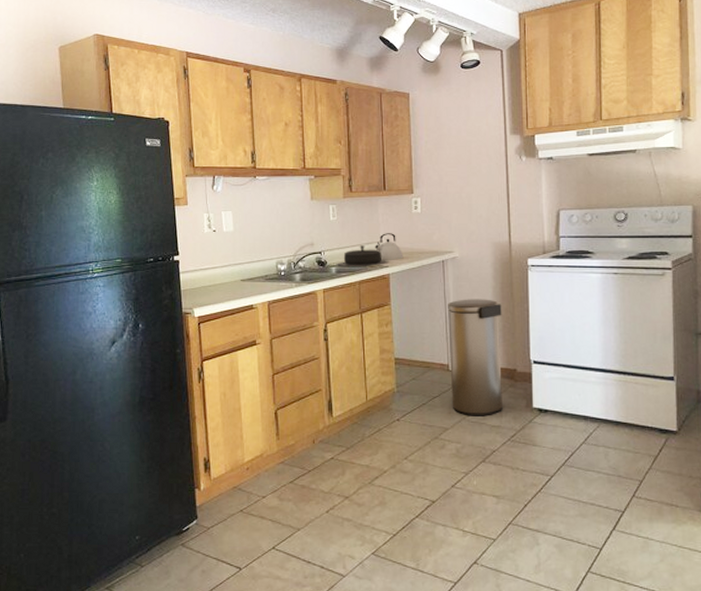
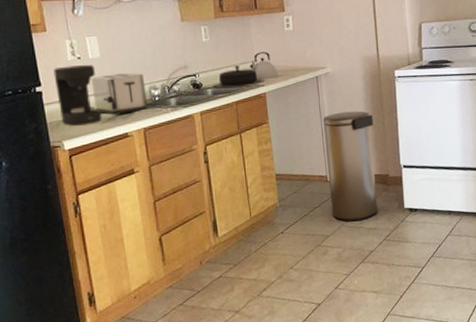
coffee maker: none [191,237,231,294] -> present [53,64,102,126]
toaster: none [224,247,274,287] -> present [91,72,148,116]

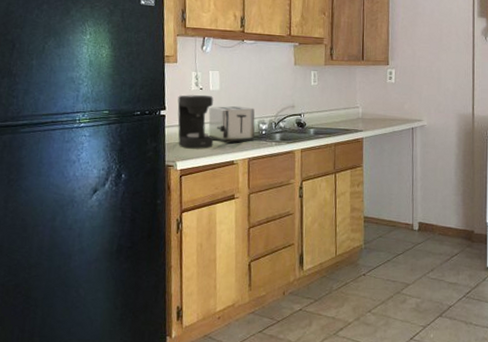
cooking pot: present [212,65,266,88] -> none [315,110,364,130]
kettle: present [250,52,279,79] -> none [351,100,377,125]
pedal bin: present [323,111,378,222] -> none [413,164,463,274]

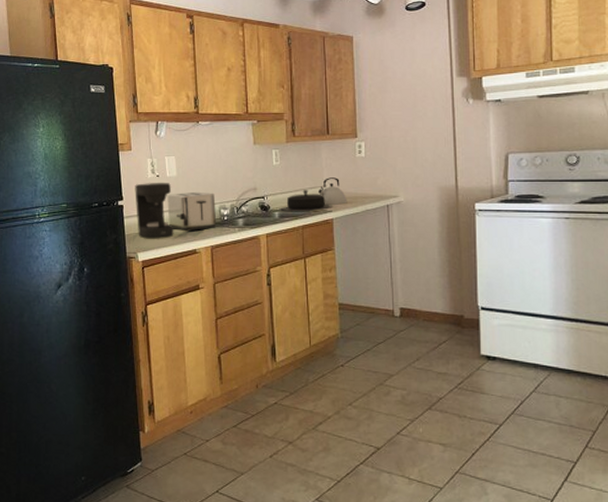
cooking pot: none [315,110,364,130] -> present [280,190,334,211]
kettle: none [351,100,377,125] -> present [318,177,348,205]

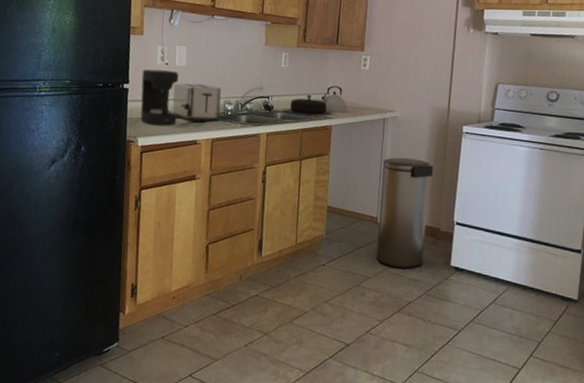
pedal bin: none [393,244,449,363] -> present [375,157,434,270]

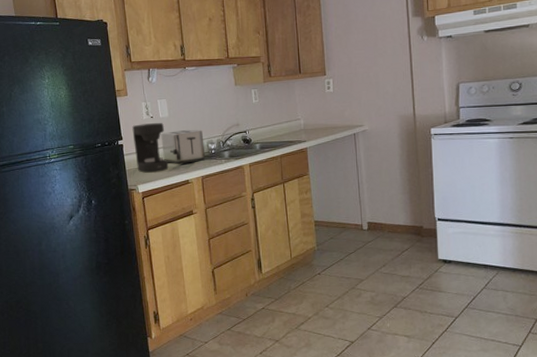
cooking pot: present [283,95,334,117] -> none [260,123,307,143]
kettle: present [321,86,348,113] -> none [293,111,319,136]
pedal bin: present [375,157,434,270] -> none [360,166,411,269]

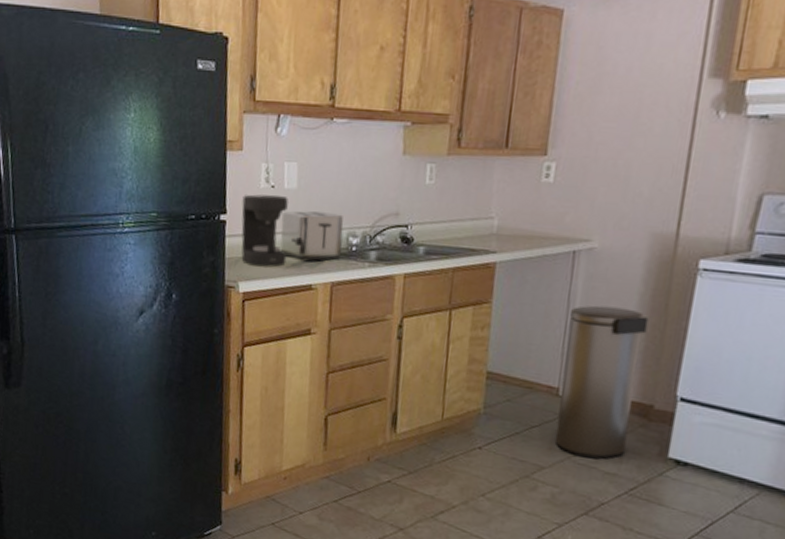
pedal bin: none [360,166,411,269] -> present [554,305,649,460]

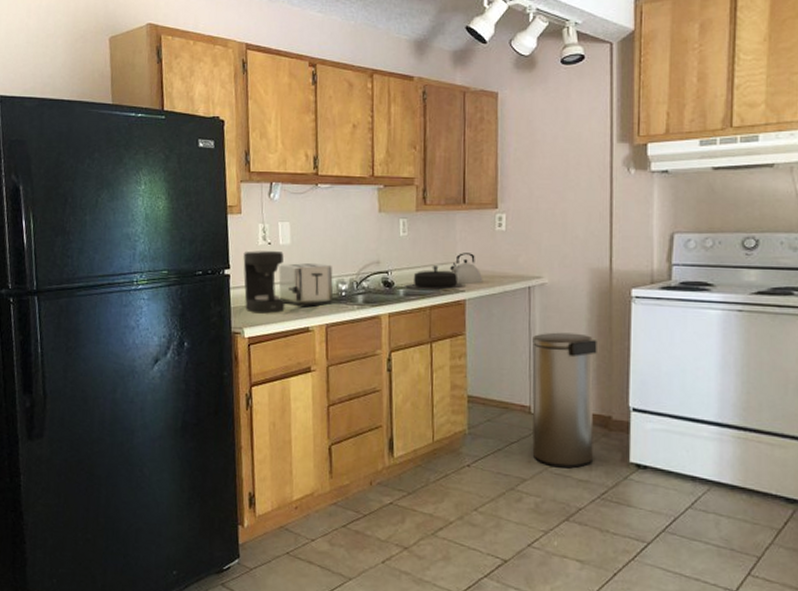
cooking pot: none [426,221,500,250] -> present [405,266,467,290]
kettle: none [481,207,520,245] -> present [450,253,483,284]

